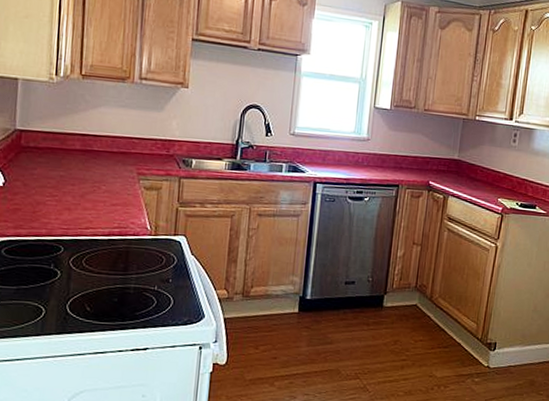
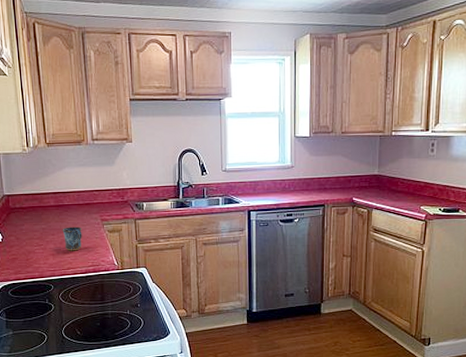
mug: none [86,177,112,208] -> present [62,226,82,251]

